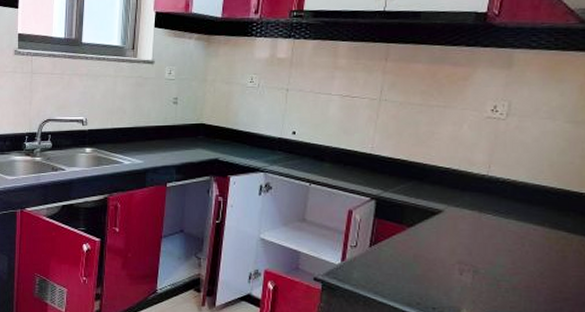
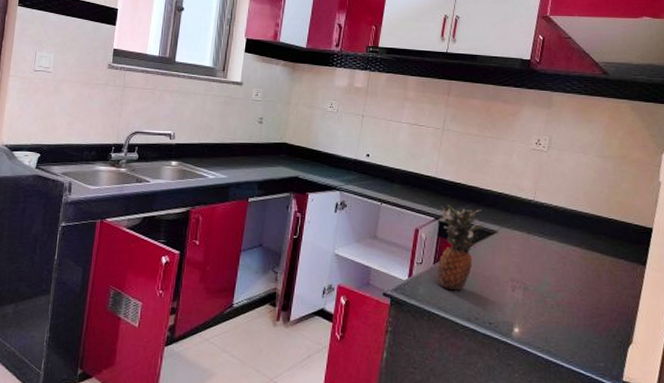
fruit: none [373,183,428,275] -> present [437,204,485,291]

